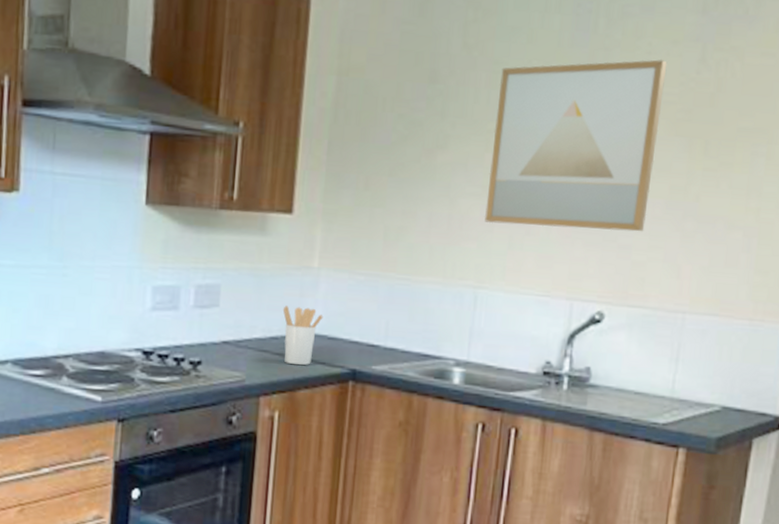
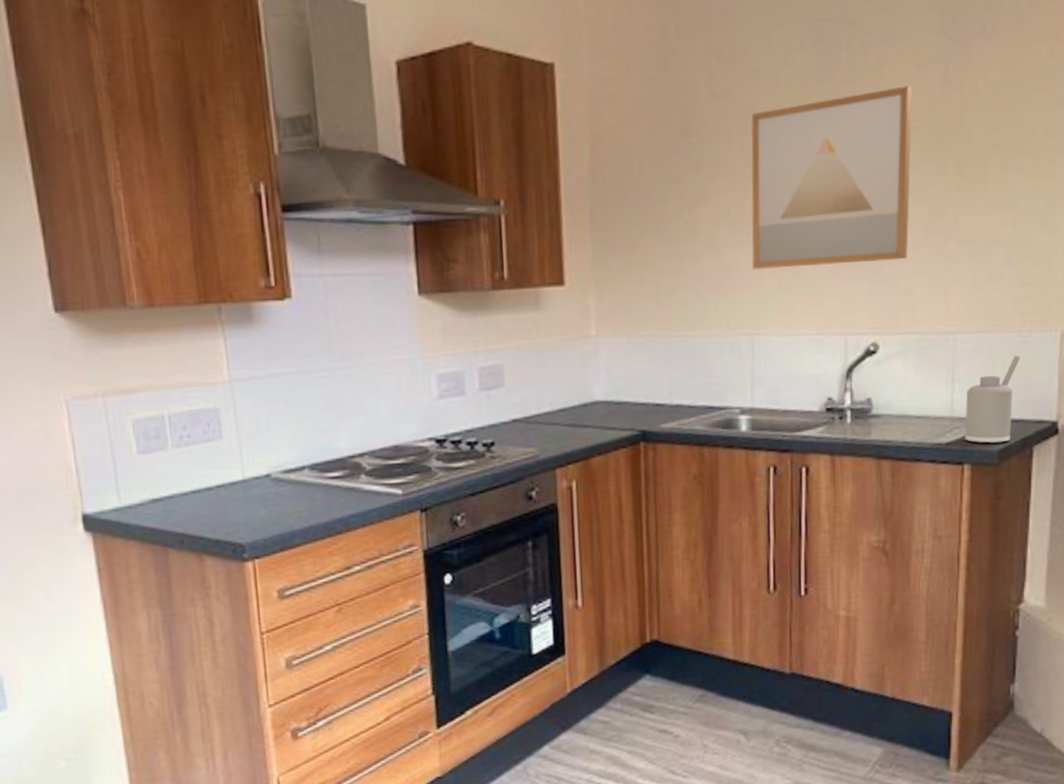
utensil holder: present [282,306,323,366] -> none [567,376,607,434]
soap dispenser: none [683,344,749,431] -> present [965,356,1020,444]

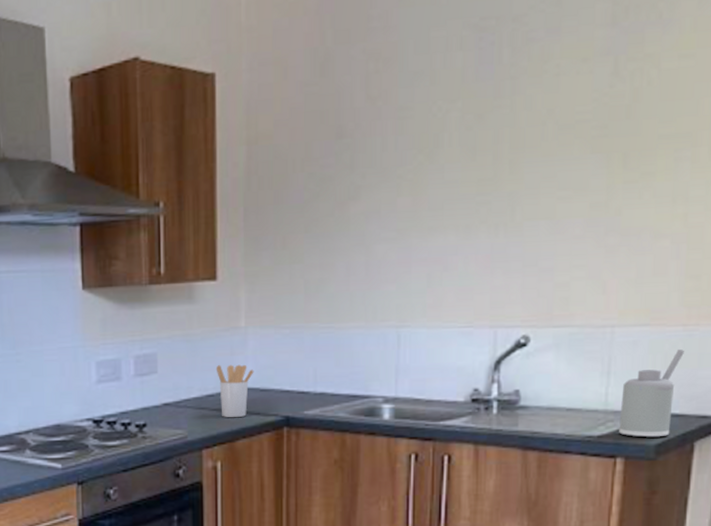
utensil holder: none [567,376,607,434] -> present [216,364,254,418]
wall art: present [751,86,913,270] -> none [402,80,578,265]

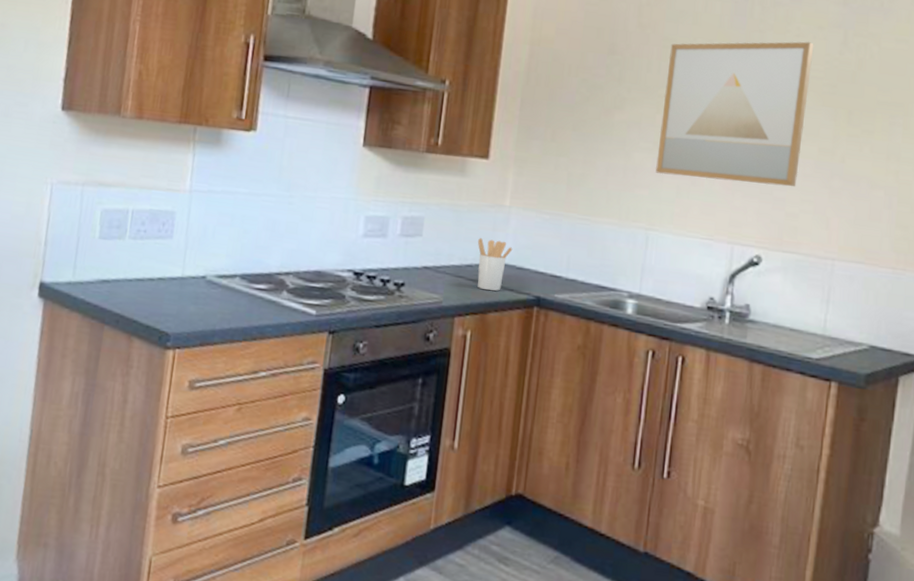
wall art: none [402,80,578,265] -> present [655,42,814,187]
soap dispenser: present [619,350,684,438] -> none [834,290,893,369]

